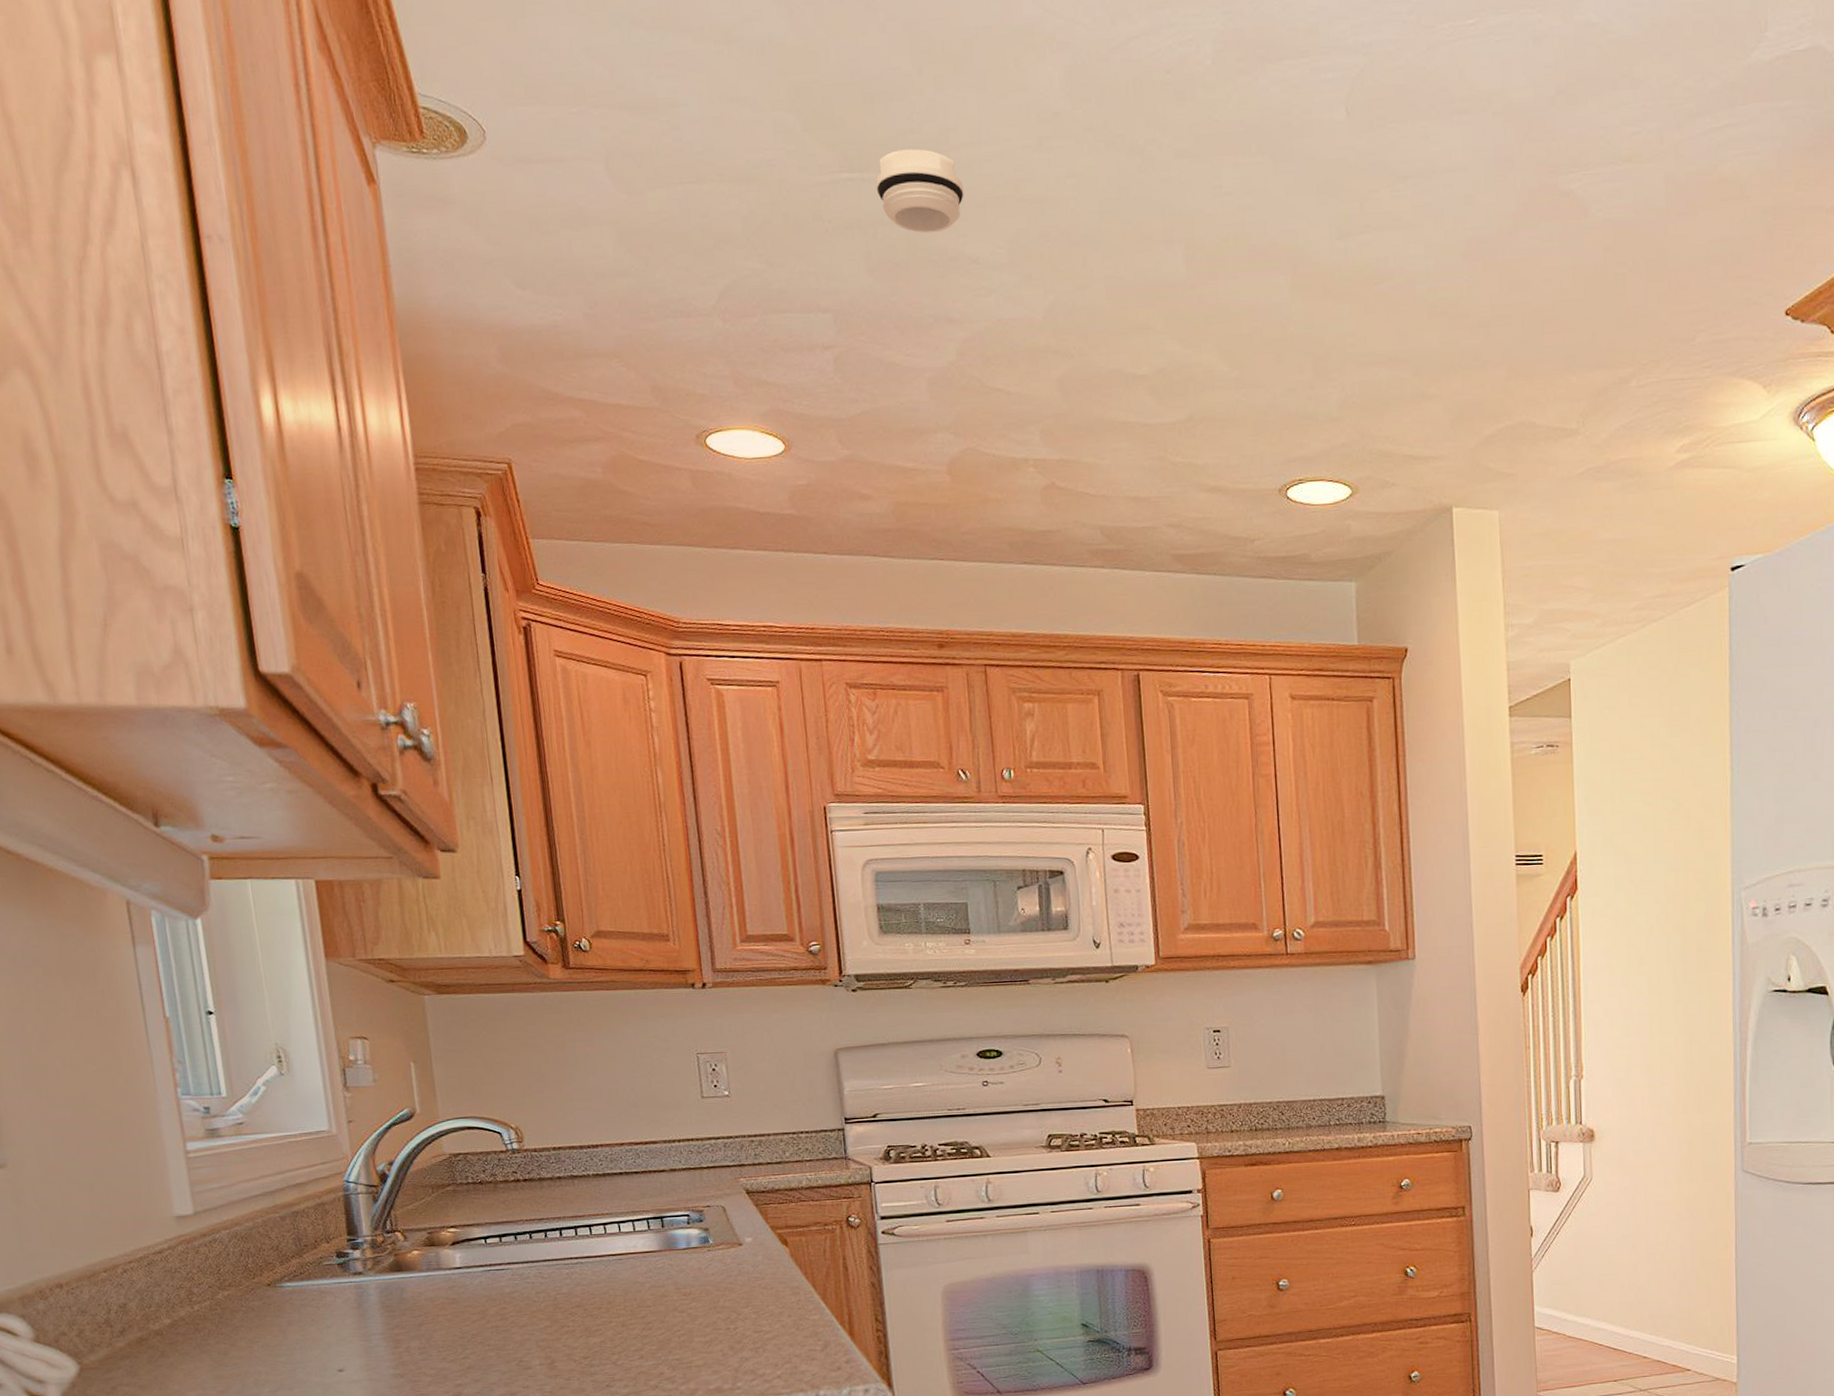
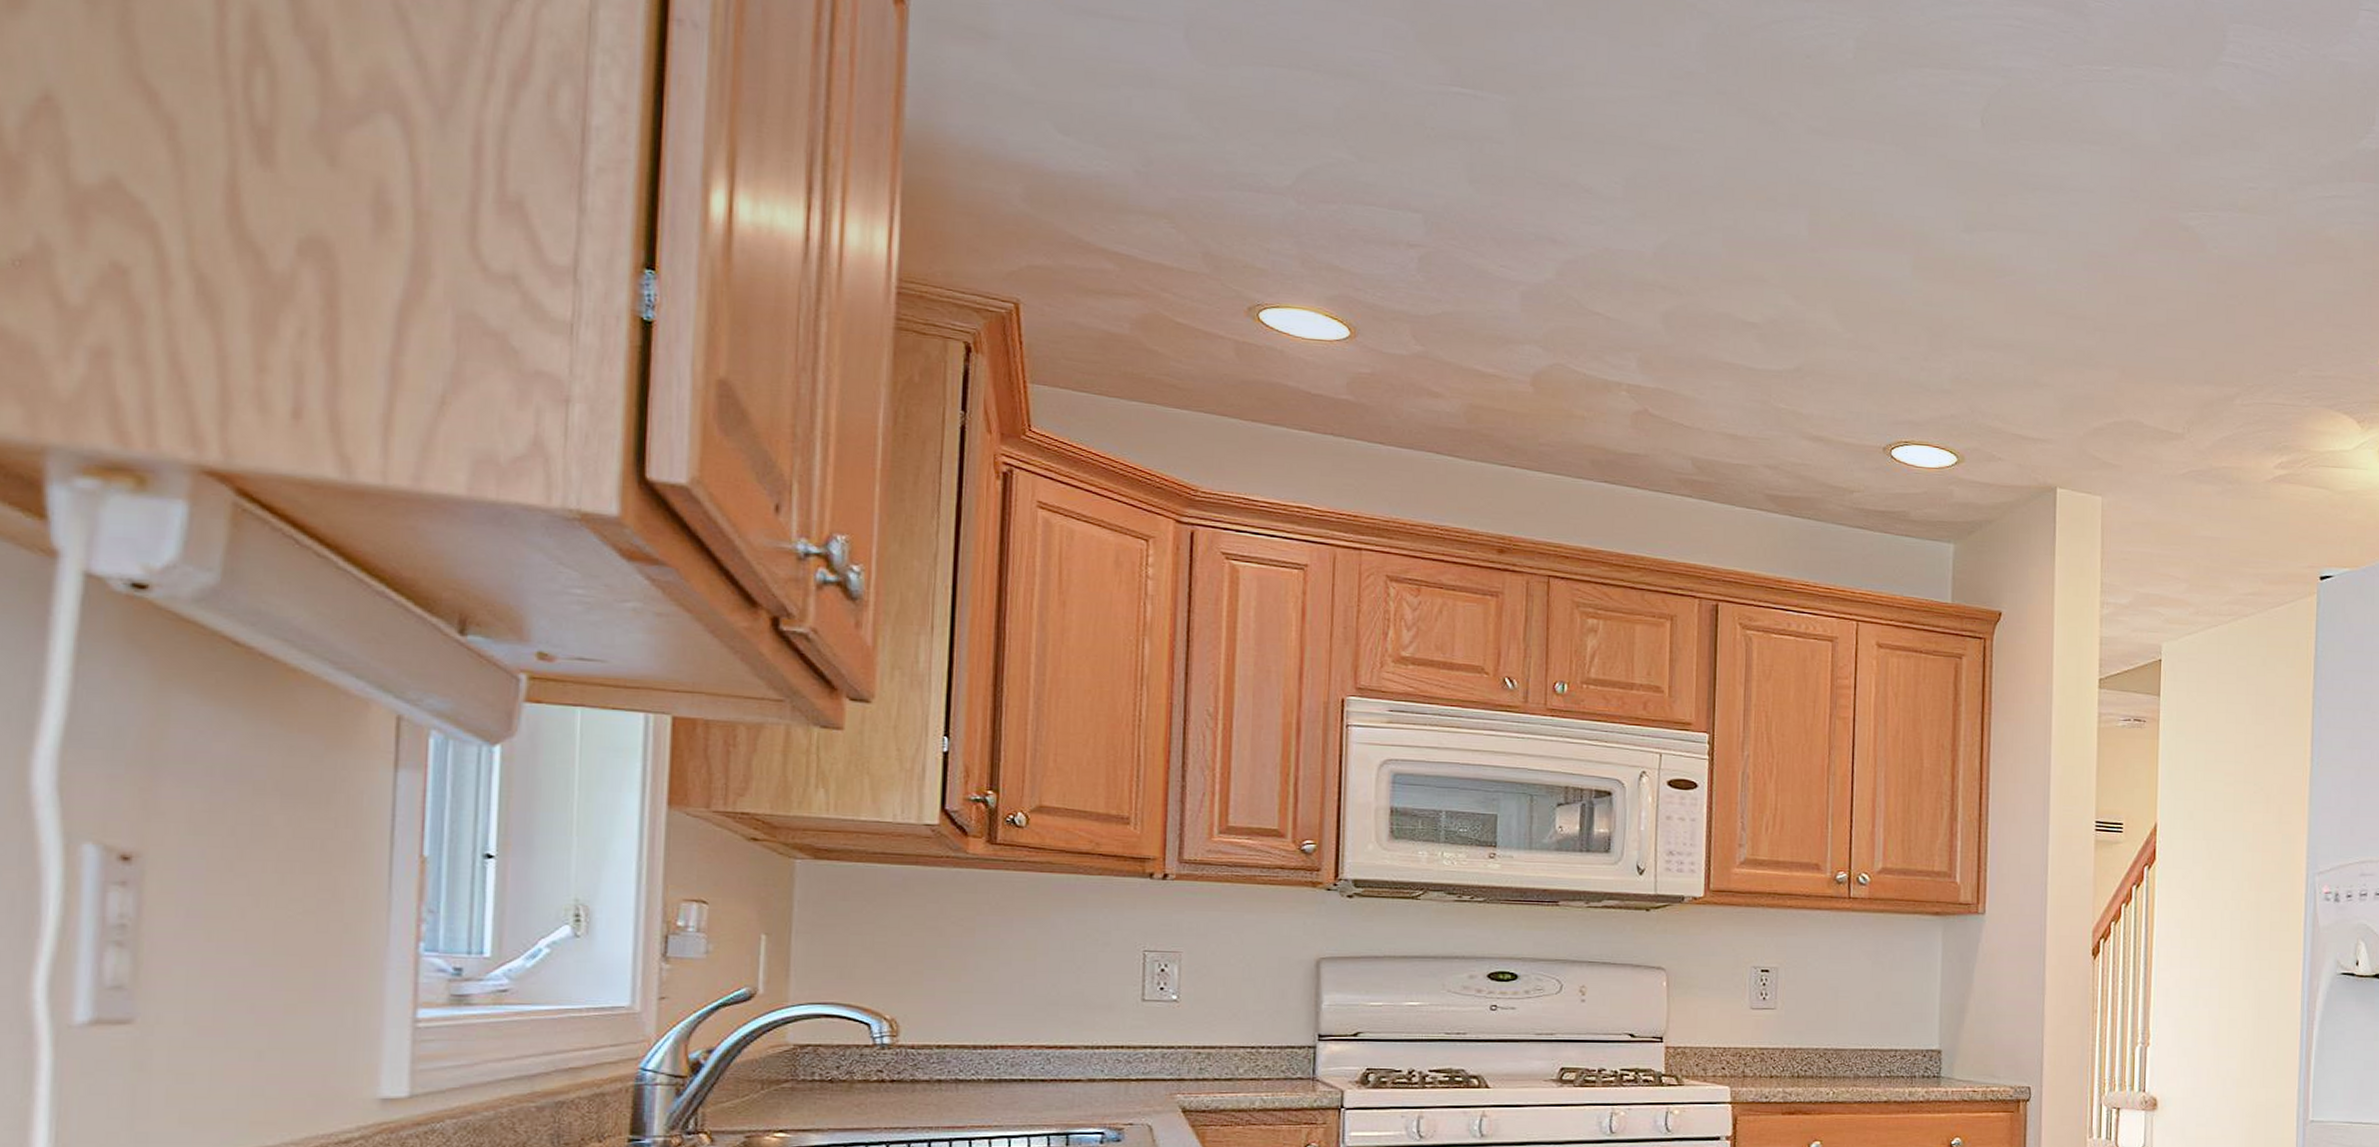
smoke detector: present [875,148,964,234] -> none [1488,76,1583,158]

